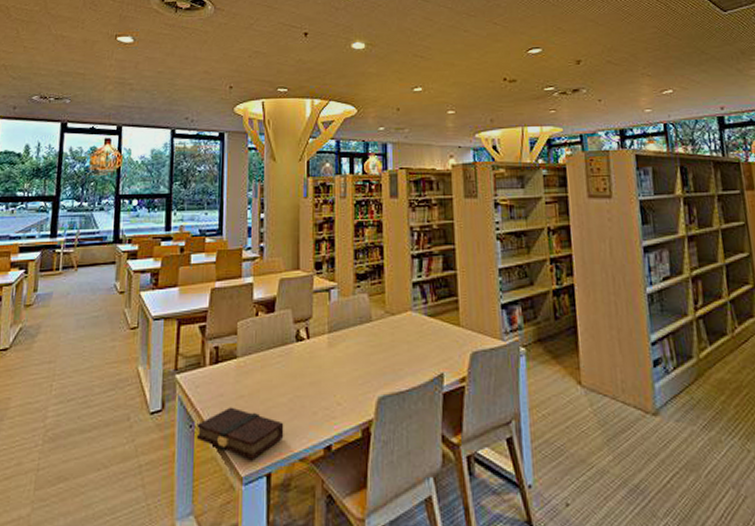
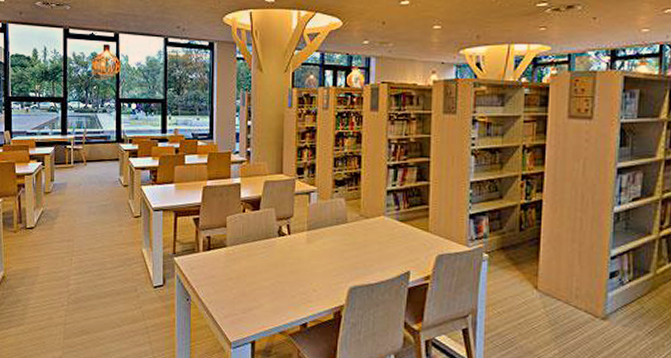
book: present [196,407,284,459] -> none [192,286,267,329]

